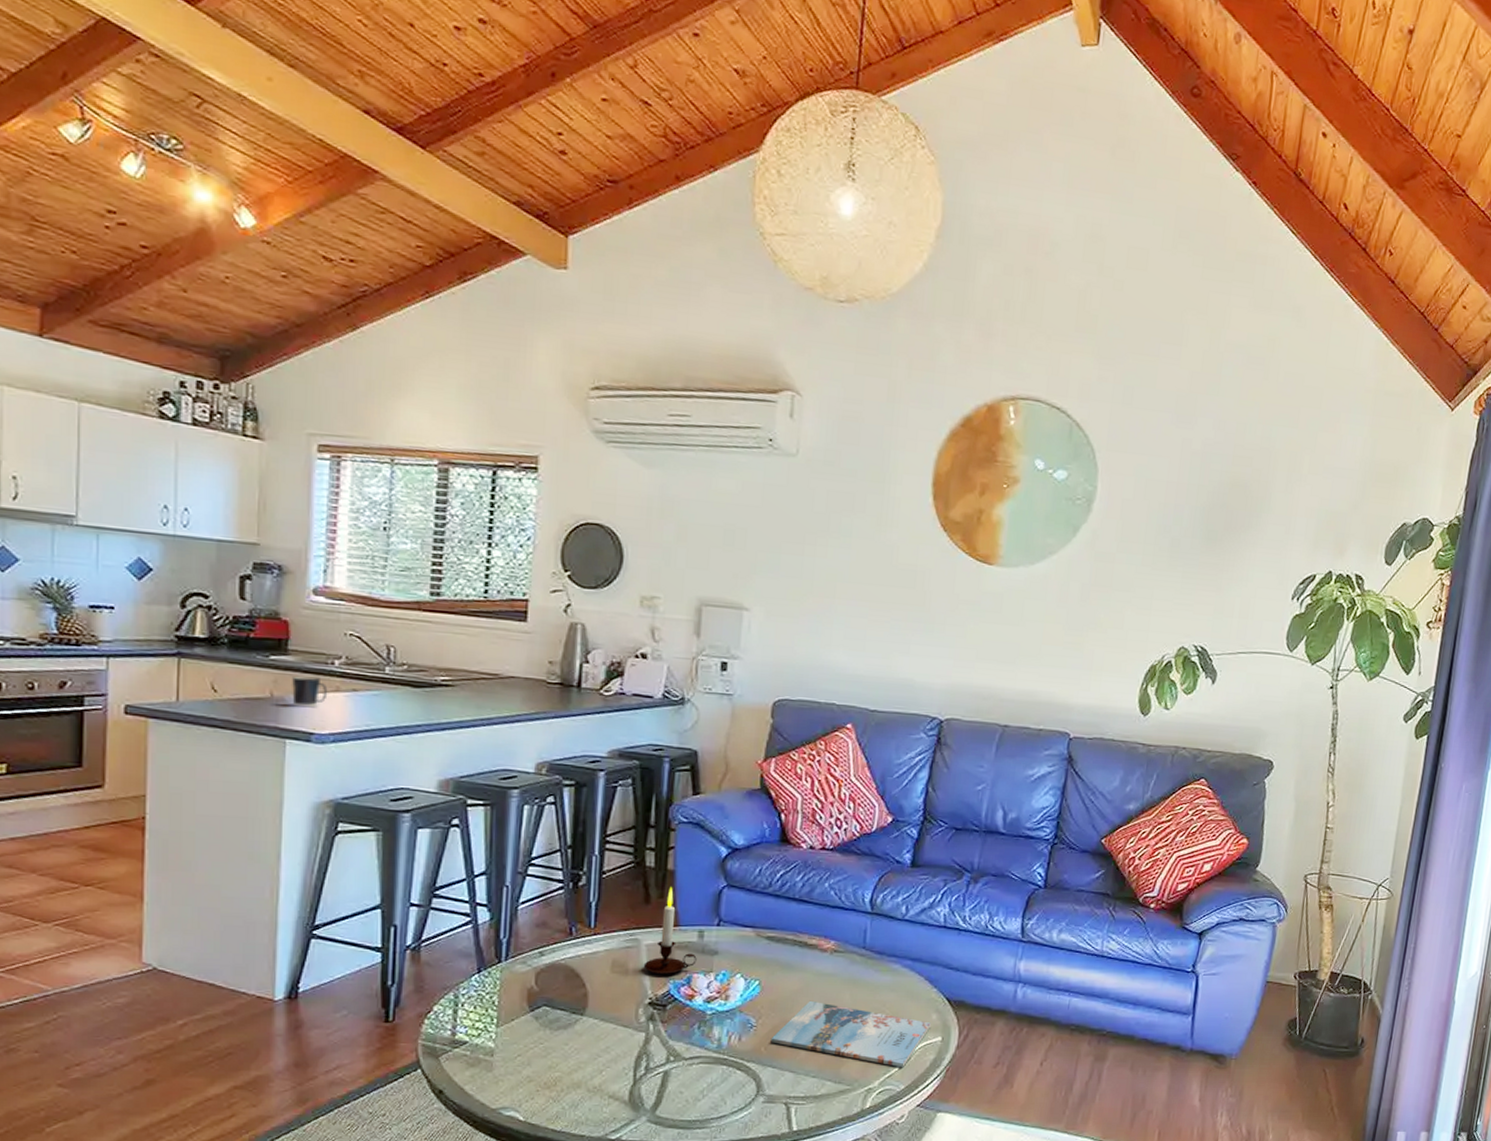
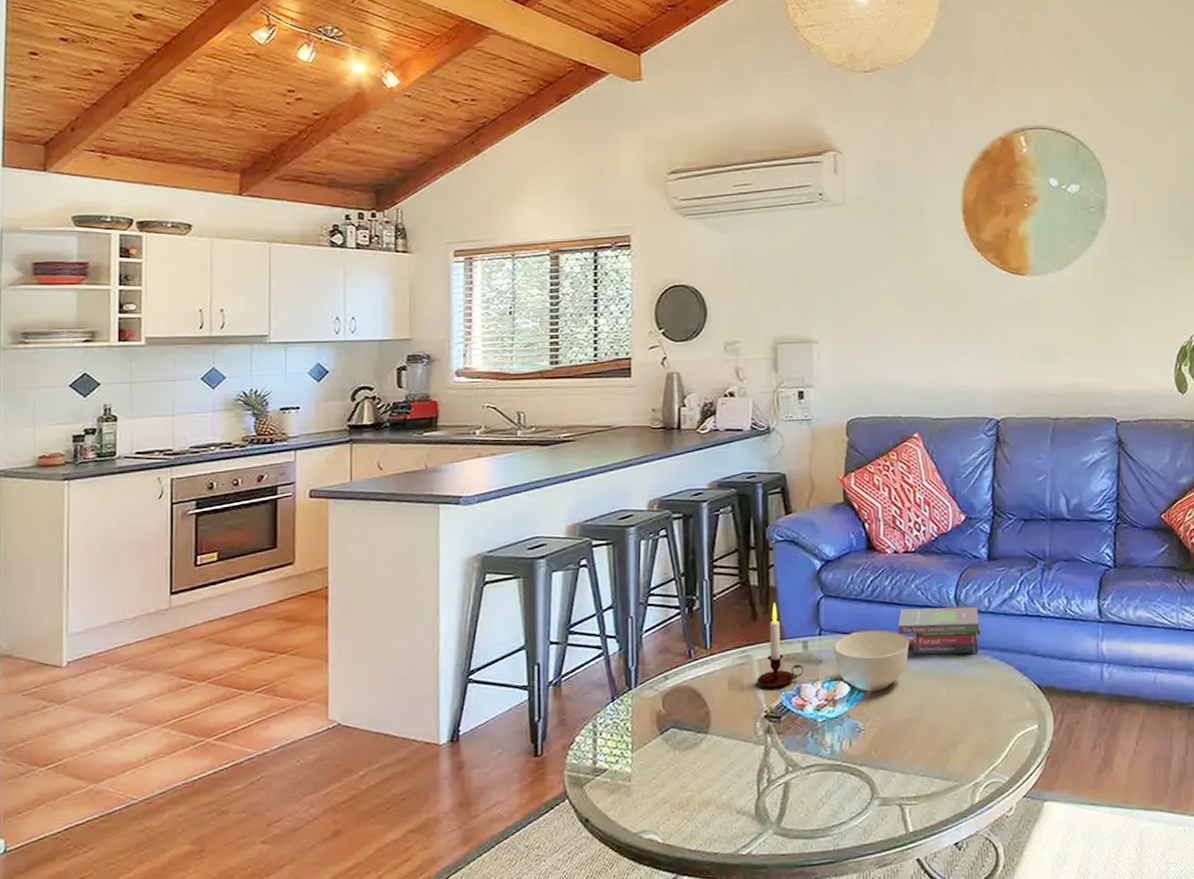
mug: present [292,676,328,708] -> none [442,447,472,475]
bowl: none [731,925,816,989] -> present [832,629,910,692]
magazine: present [770,1000,931,1068] -> none [879,699,1026,759]
books: none [804,908,895,960] -> present [897,606,981,655]

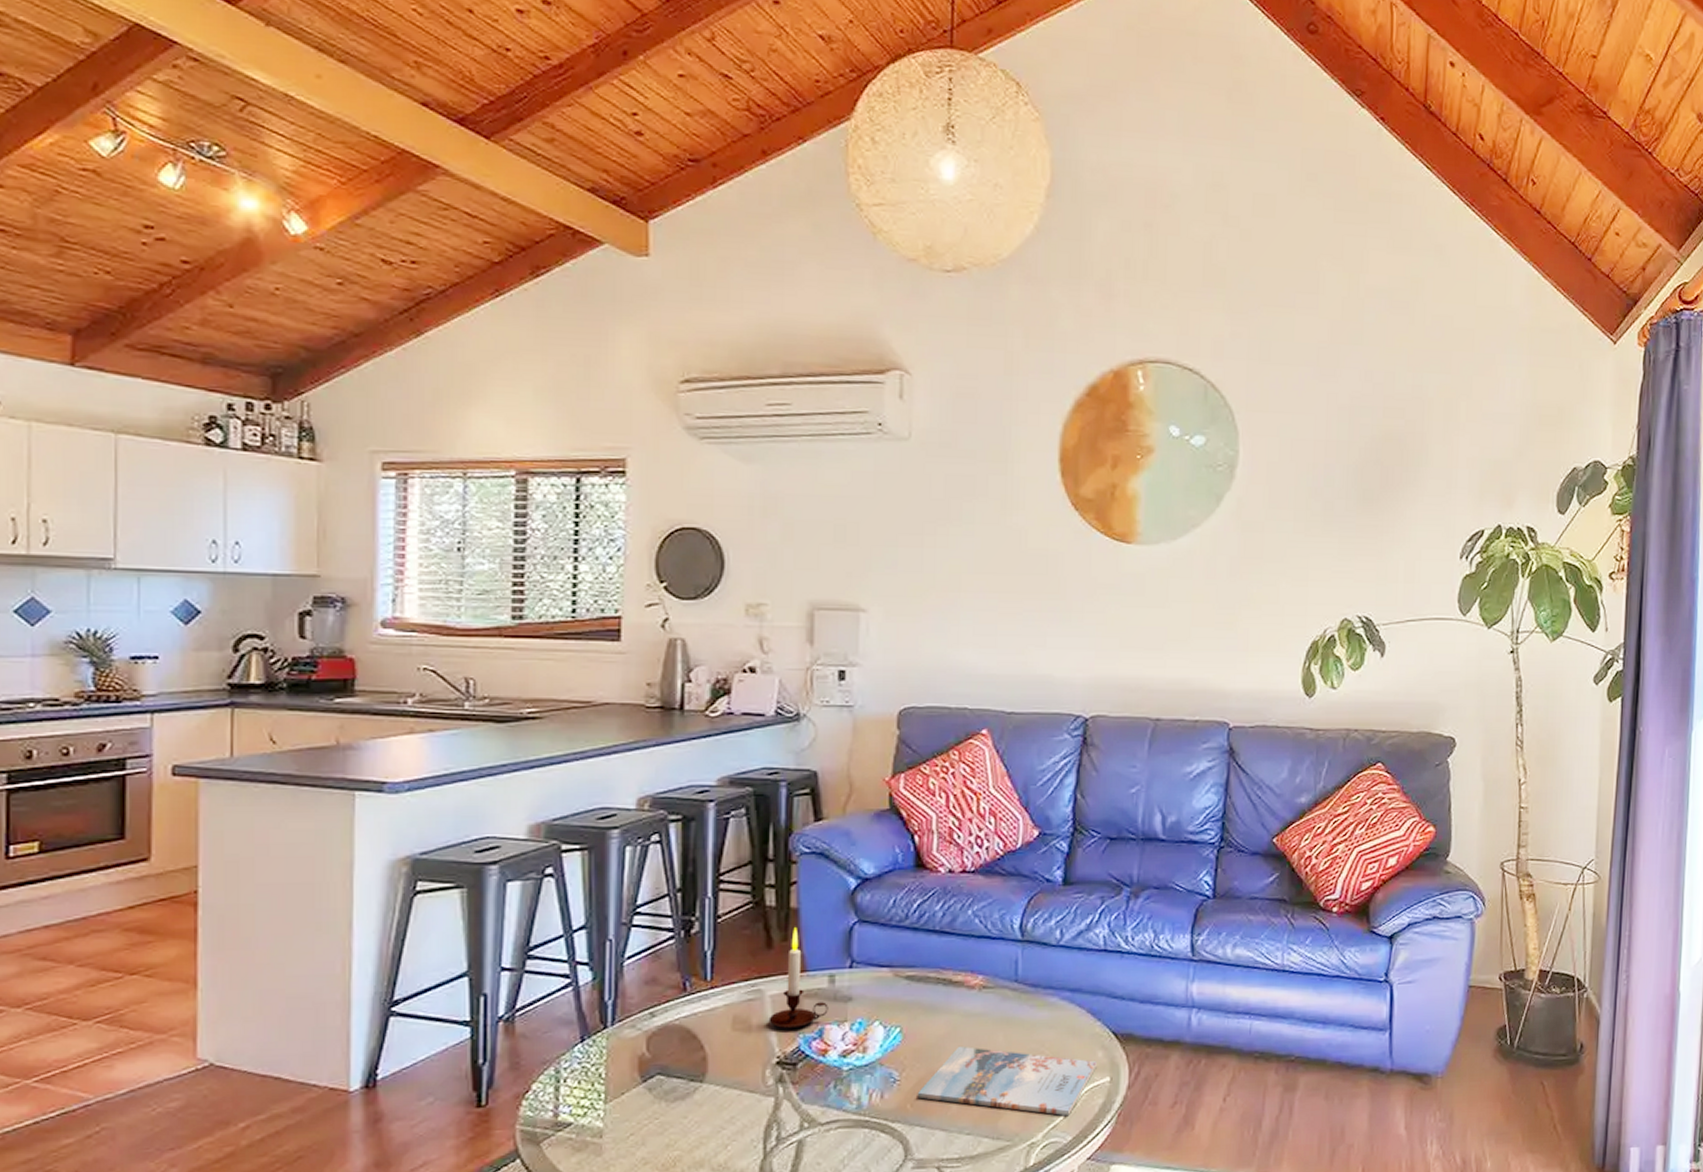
bowl: present [832,629,910,692] -> none [866,963,961,1036]
magazine: none [879,699,1026,759] -> present [917,1045,1097,1116]
books: present [897,606,981,655] -> none [948,938,1049,994]

